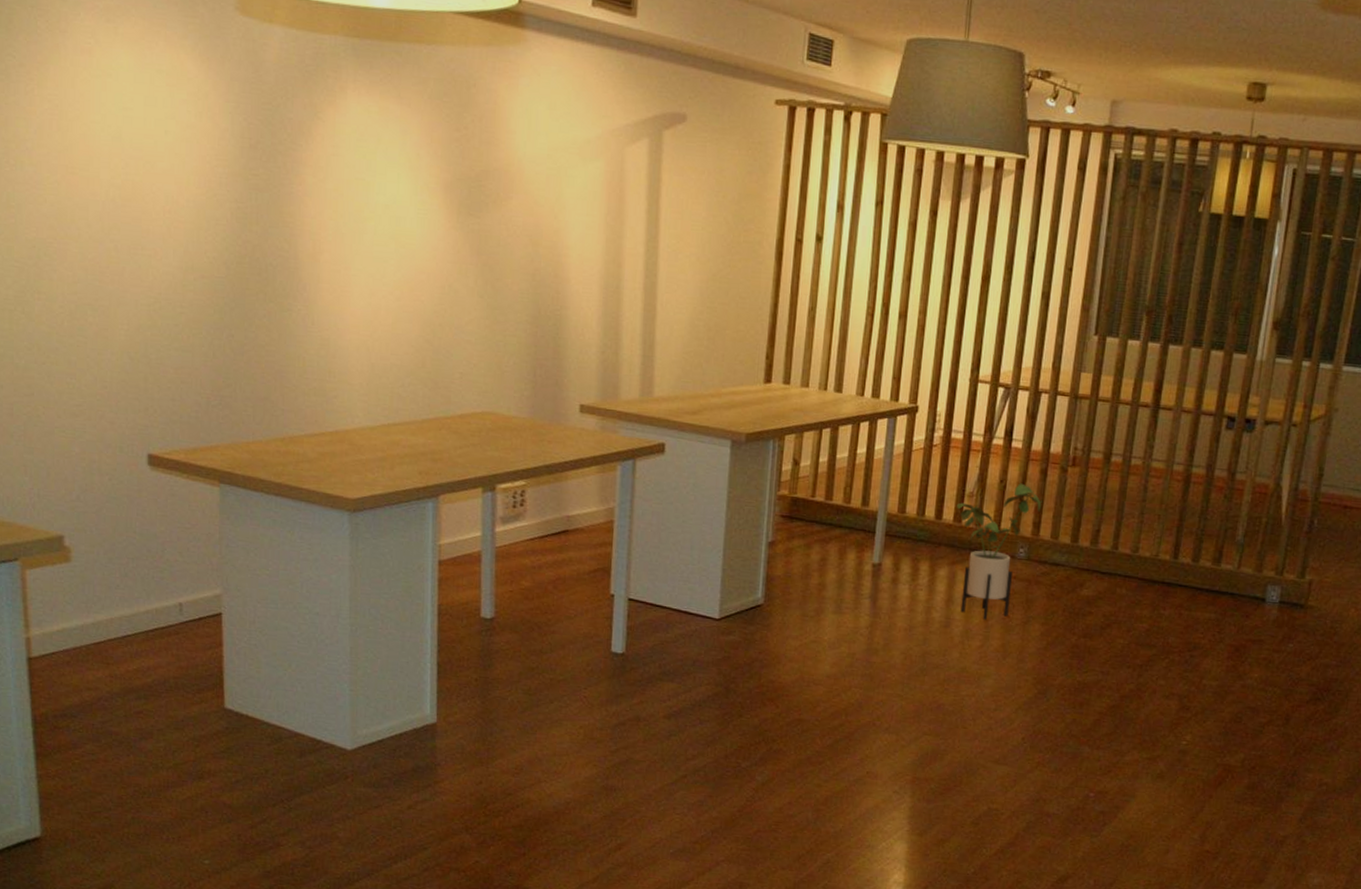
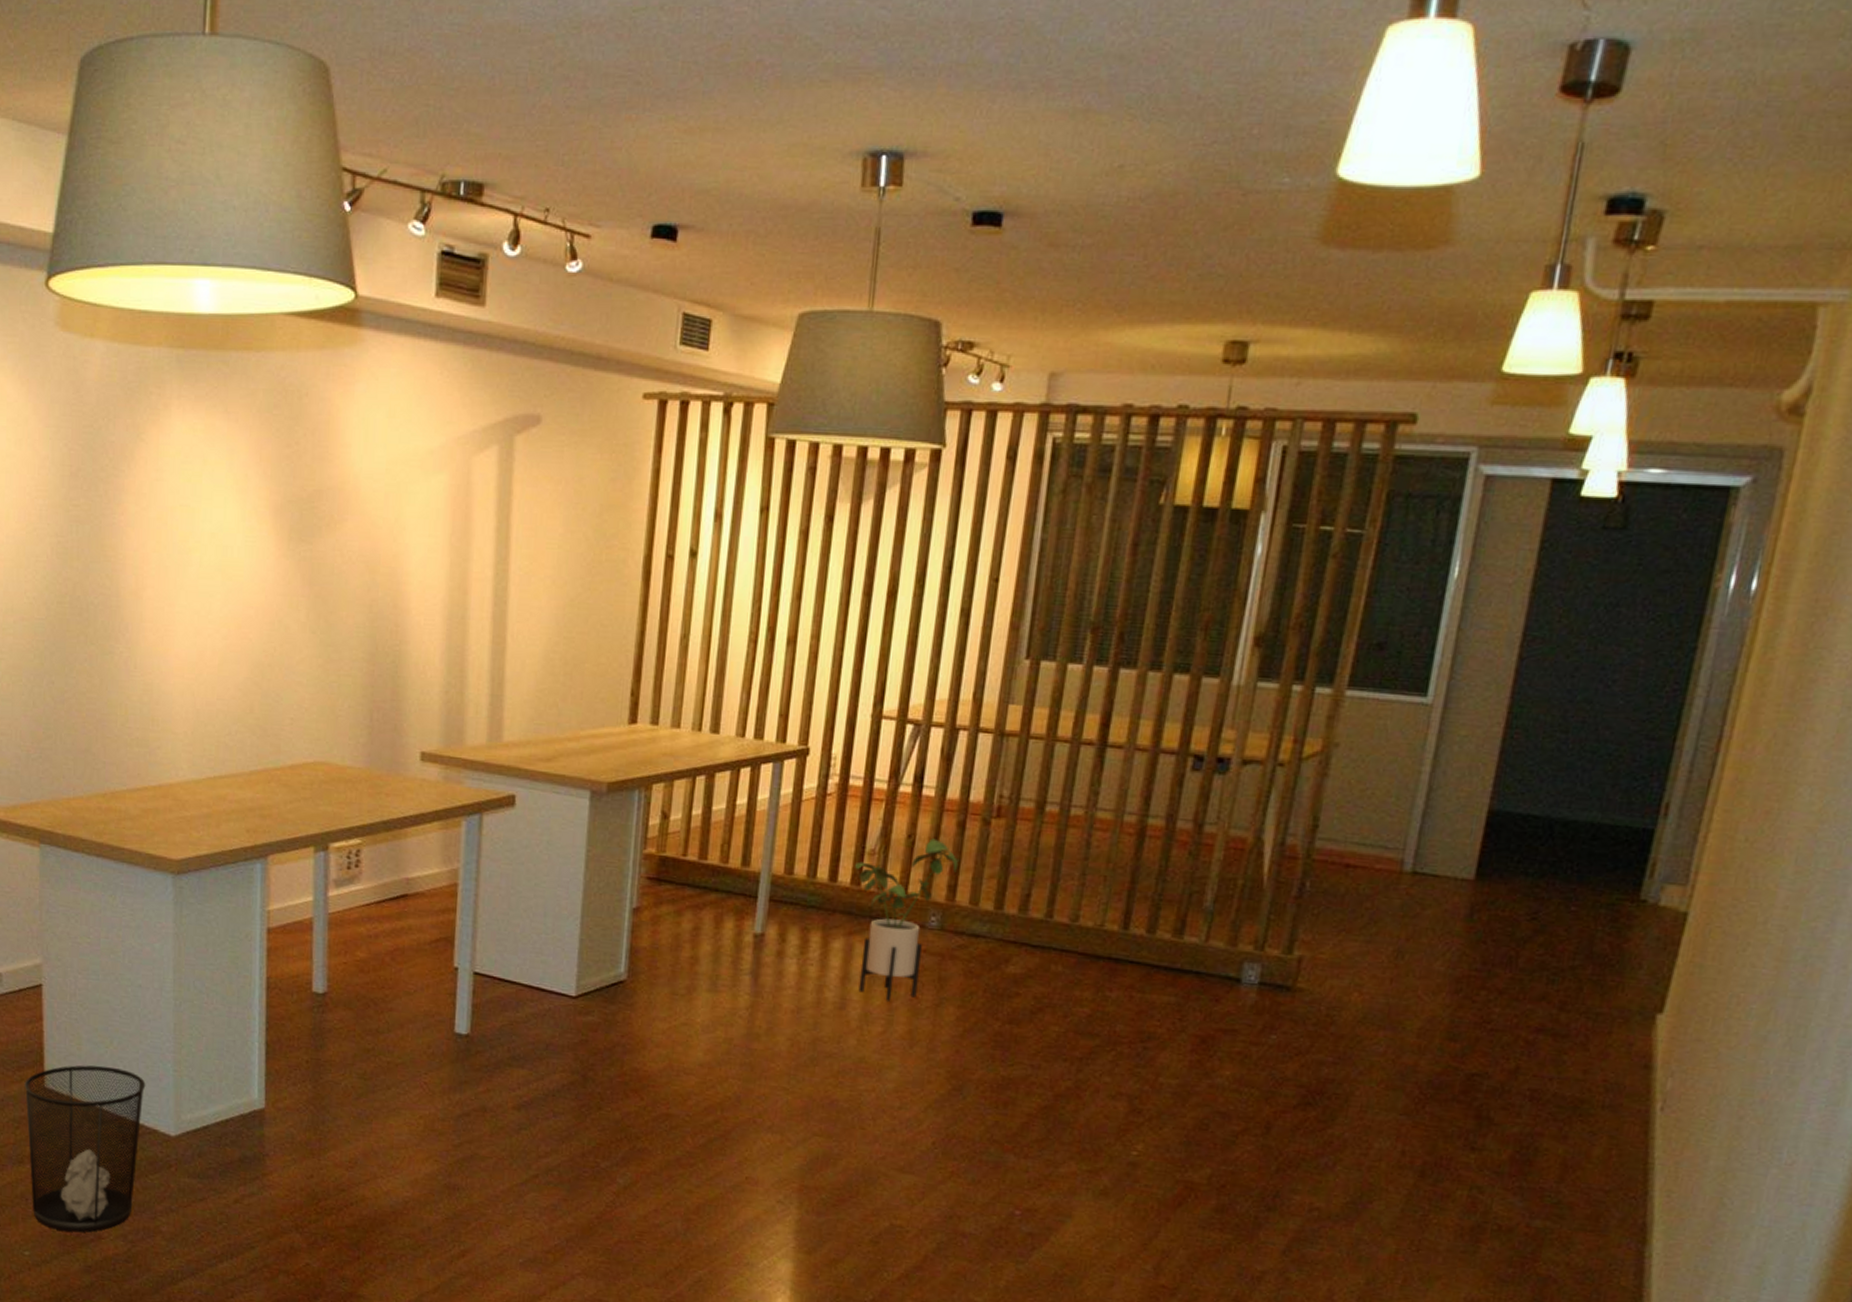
waste bin: none [204,686,323,841] -> present [24,1065,146,1232]

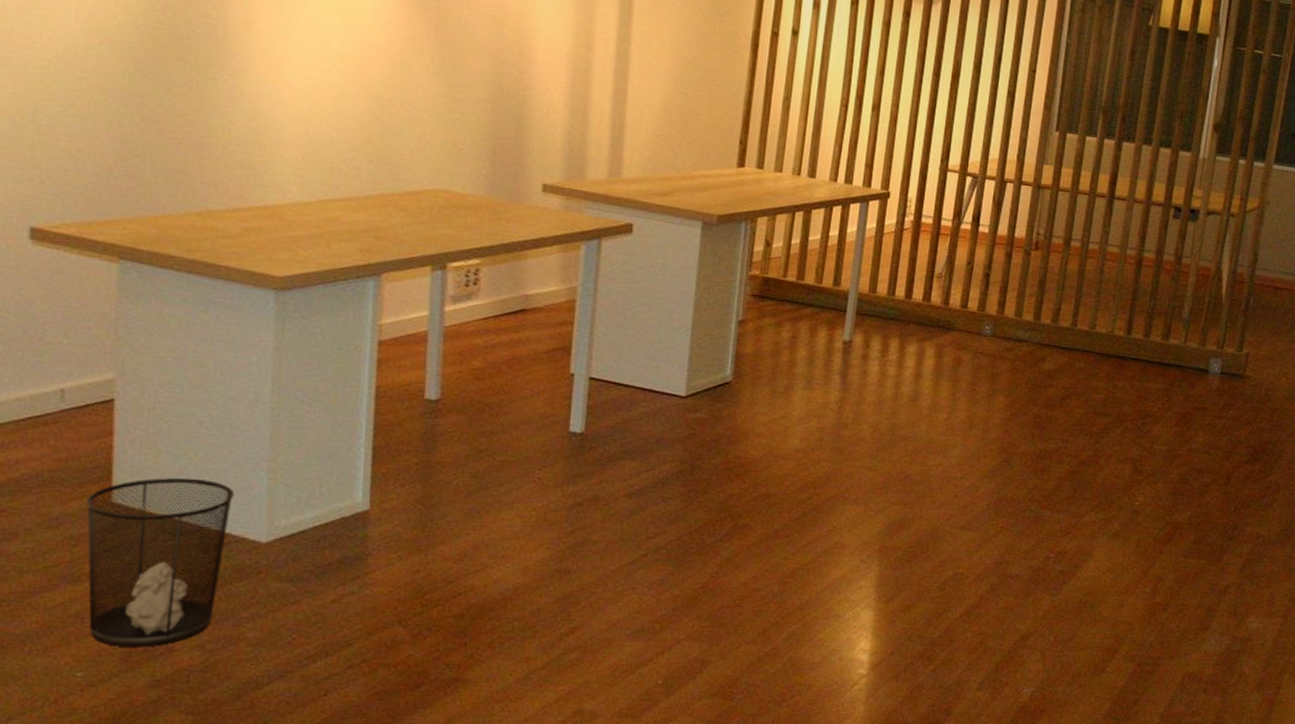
house plant: present [855,838,959,1001] -> none [926,265,1007,393]

